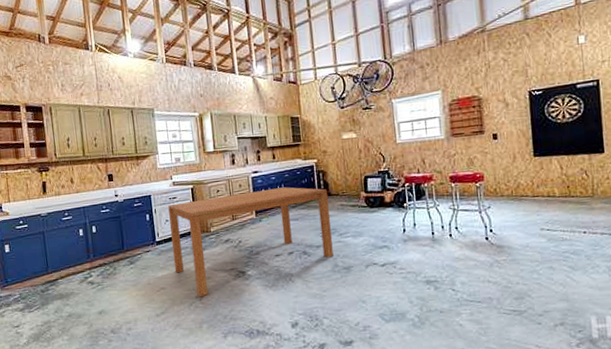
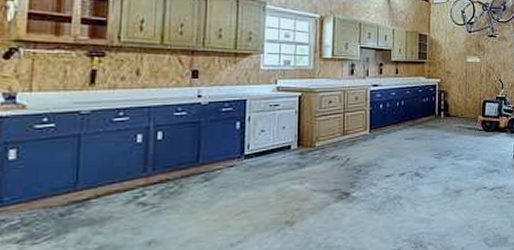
dining table: present [168,187,333,297] -> none [263,104,447,223]

